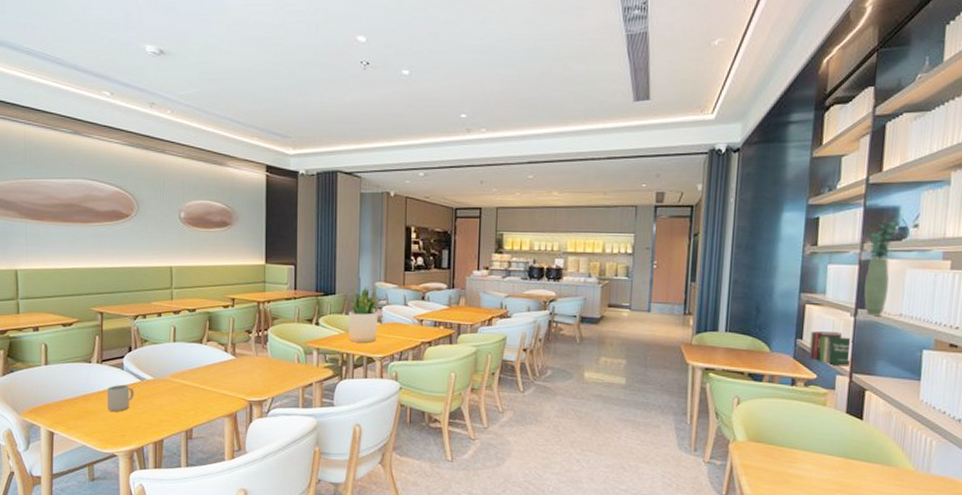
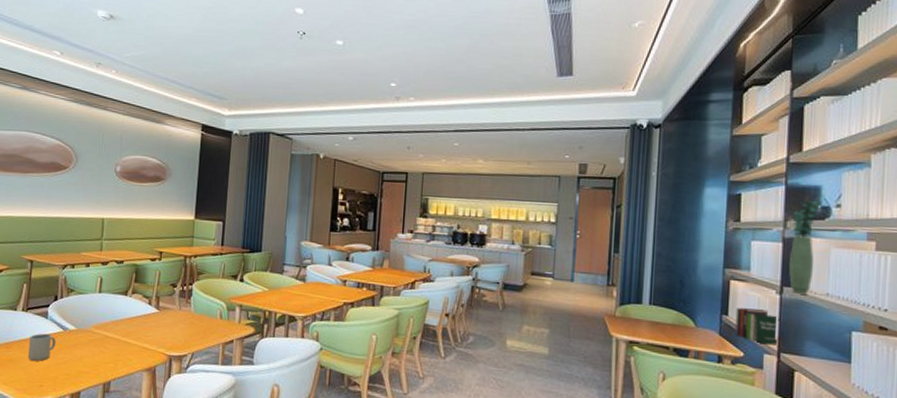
planter: present [348,284,379,343] -> none [271,243,304,302]

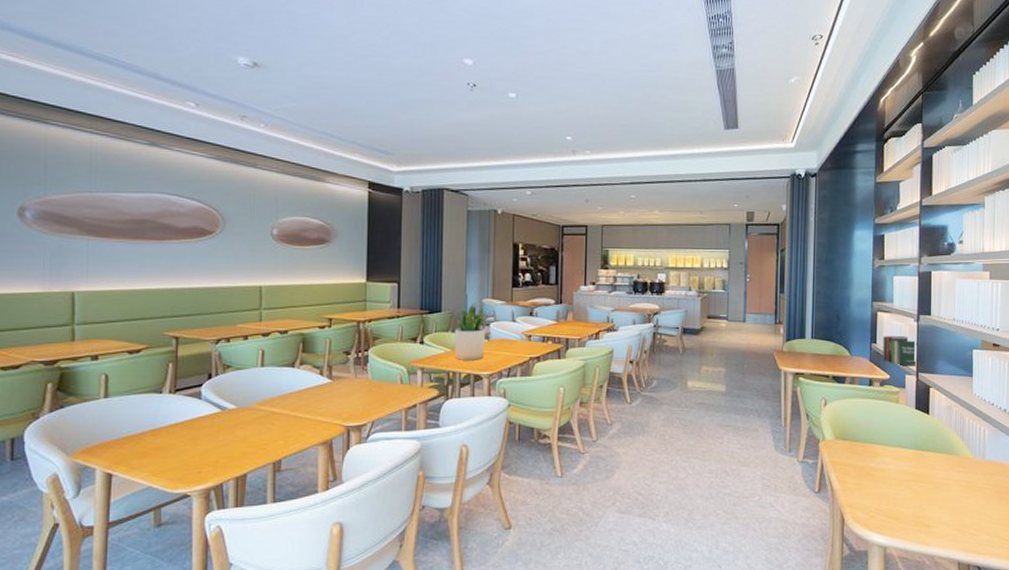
cup: present [28,333,57,361] -> none [181,415,214,446]
planter: none [271,243,304,302] -> present [454,301,487,360]
vase: present [789,196,820,294] -> none [924,235,947,320]

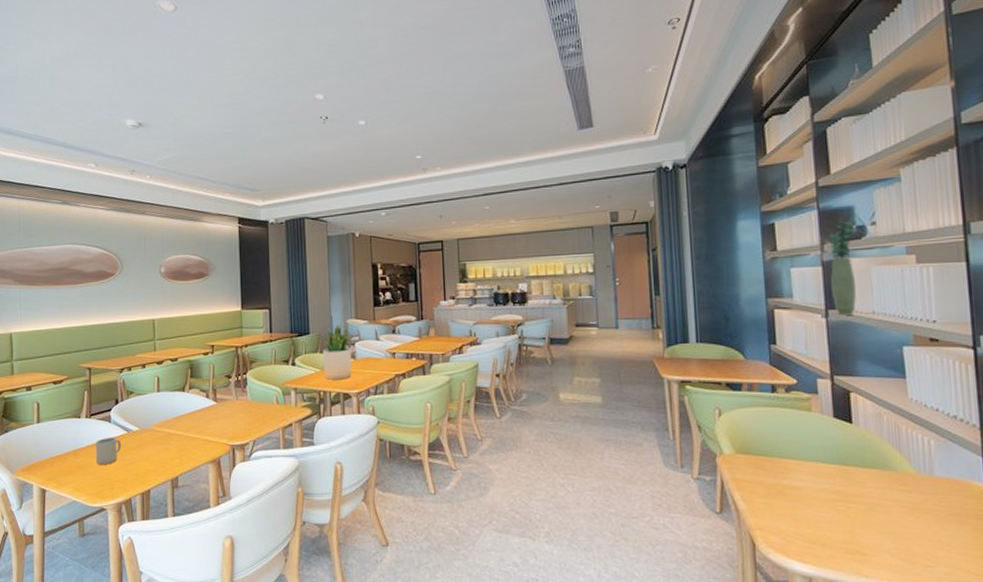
cup: none [181,415,214,446] -> present [96,437,122,465]
books: present [882,336,918,367] -> none [783,335,832,369]
vase: none [924,235,947,320] -> present [828,217,857,315]

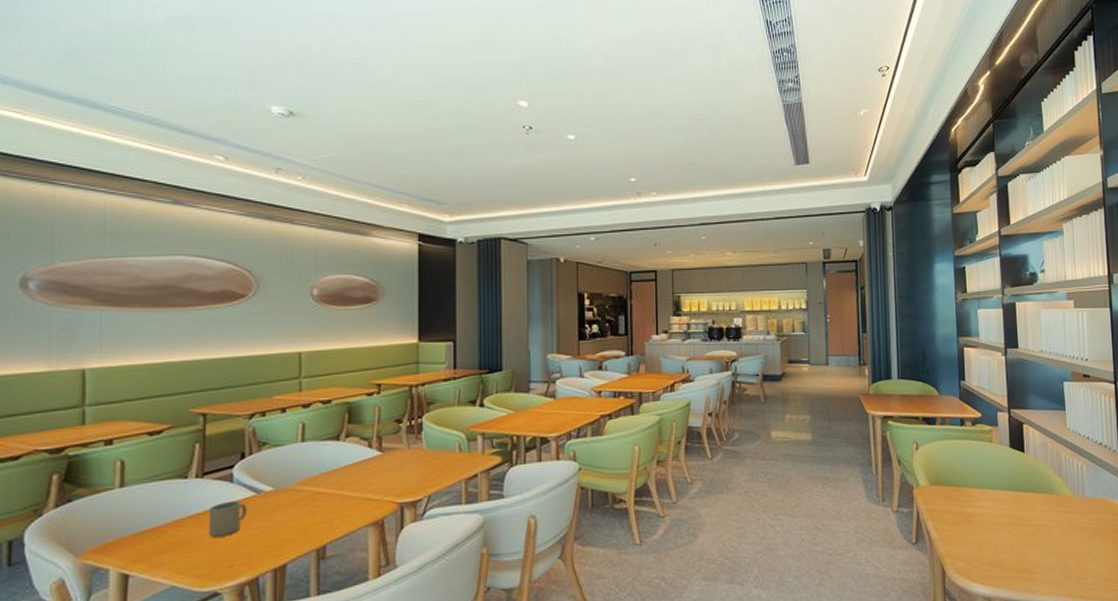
planter: present [322,321,352,380] -> none [517,356,552,422]
vase: present [828,217,857,315] -> none [1008,265,1029,353]

